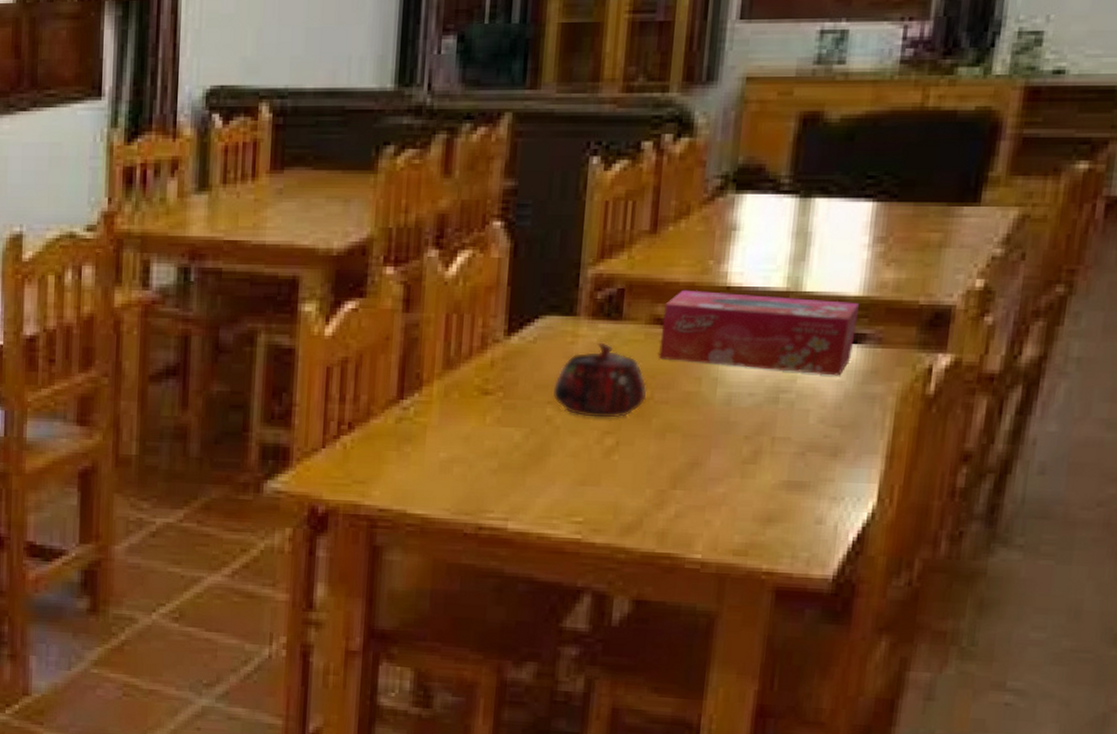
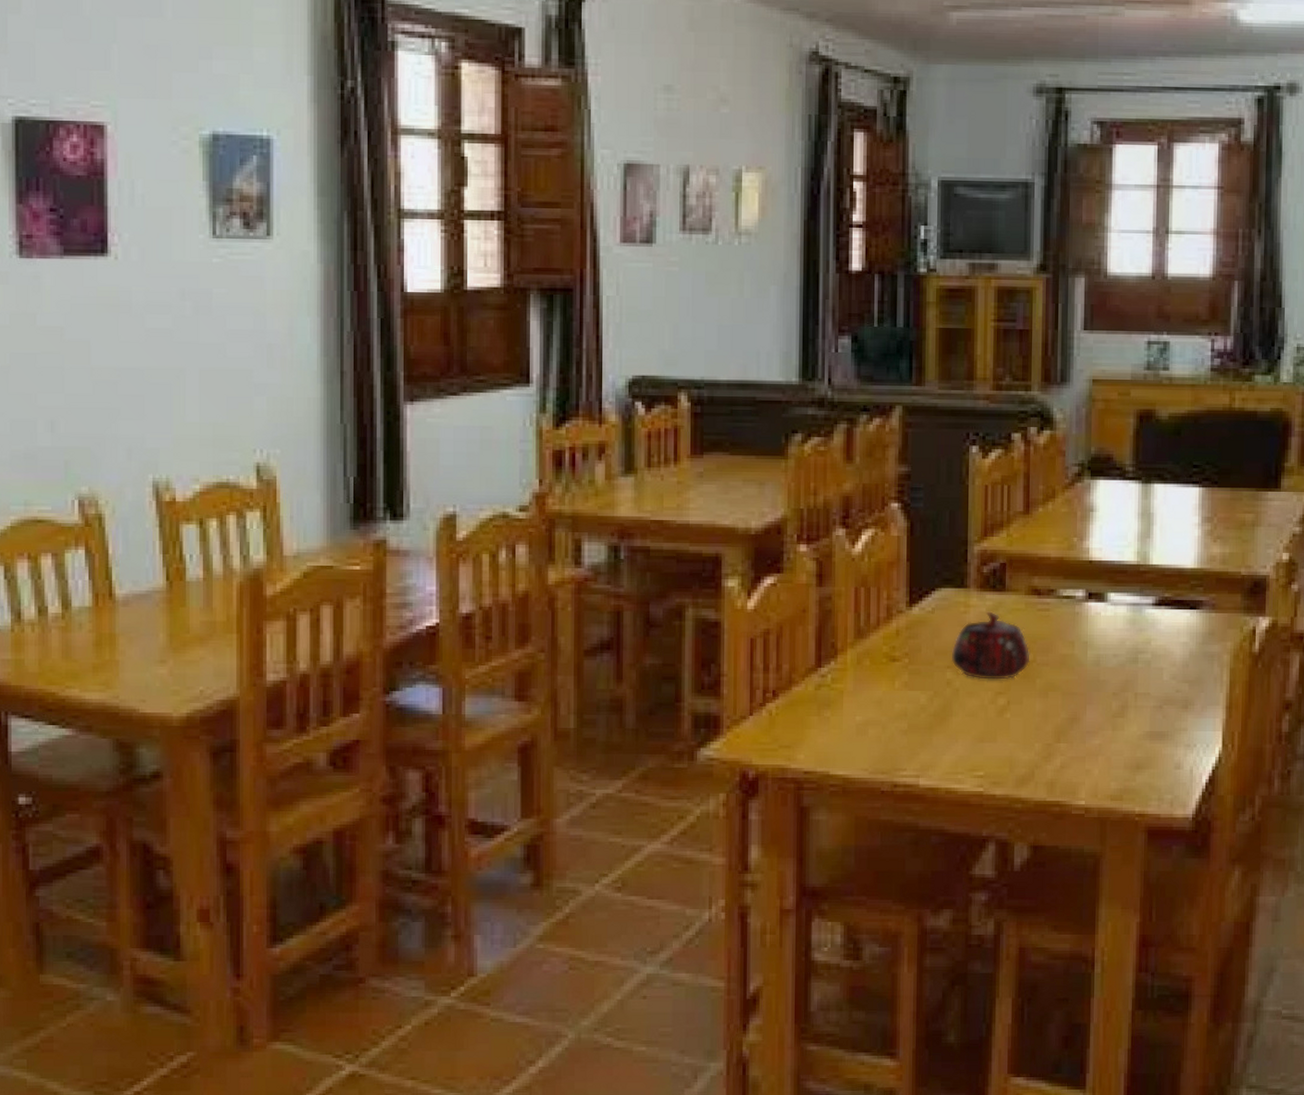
tissue box: present [657,289,860,376] -> none [1037,563,1196,638]

